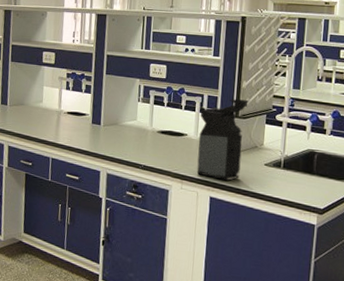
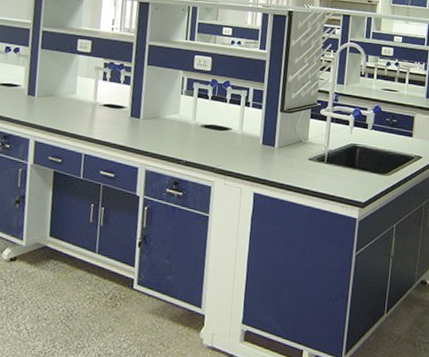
coffee maker: present [197,99,250,181] -> none [240,93,295,176]

